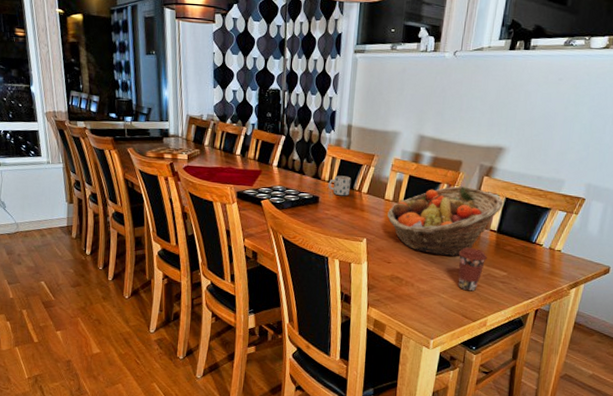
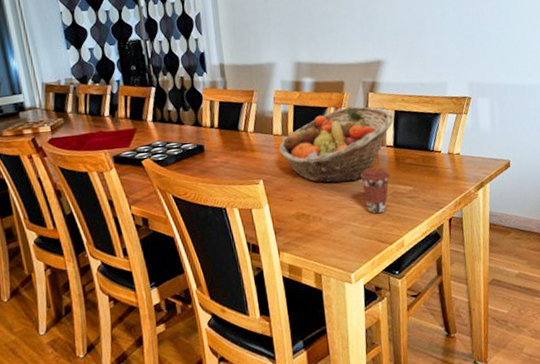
mug: present [328,175,352,196] -> none [211,117,235,140]

